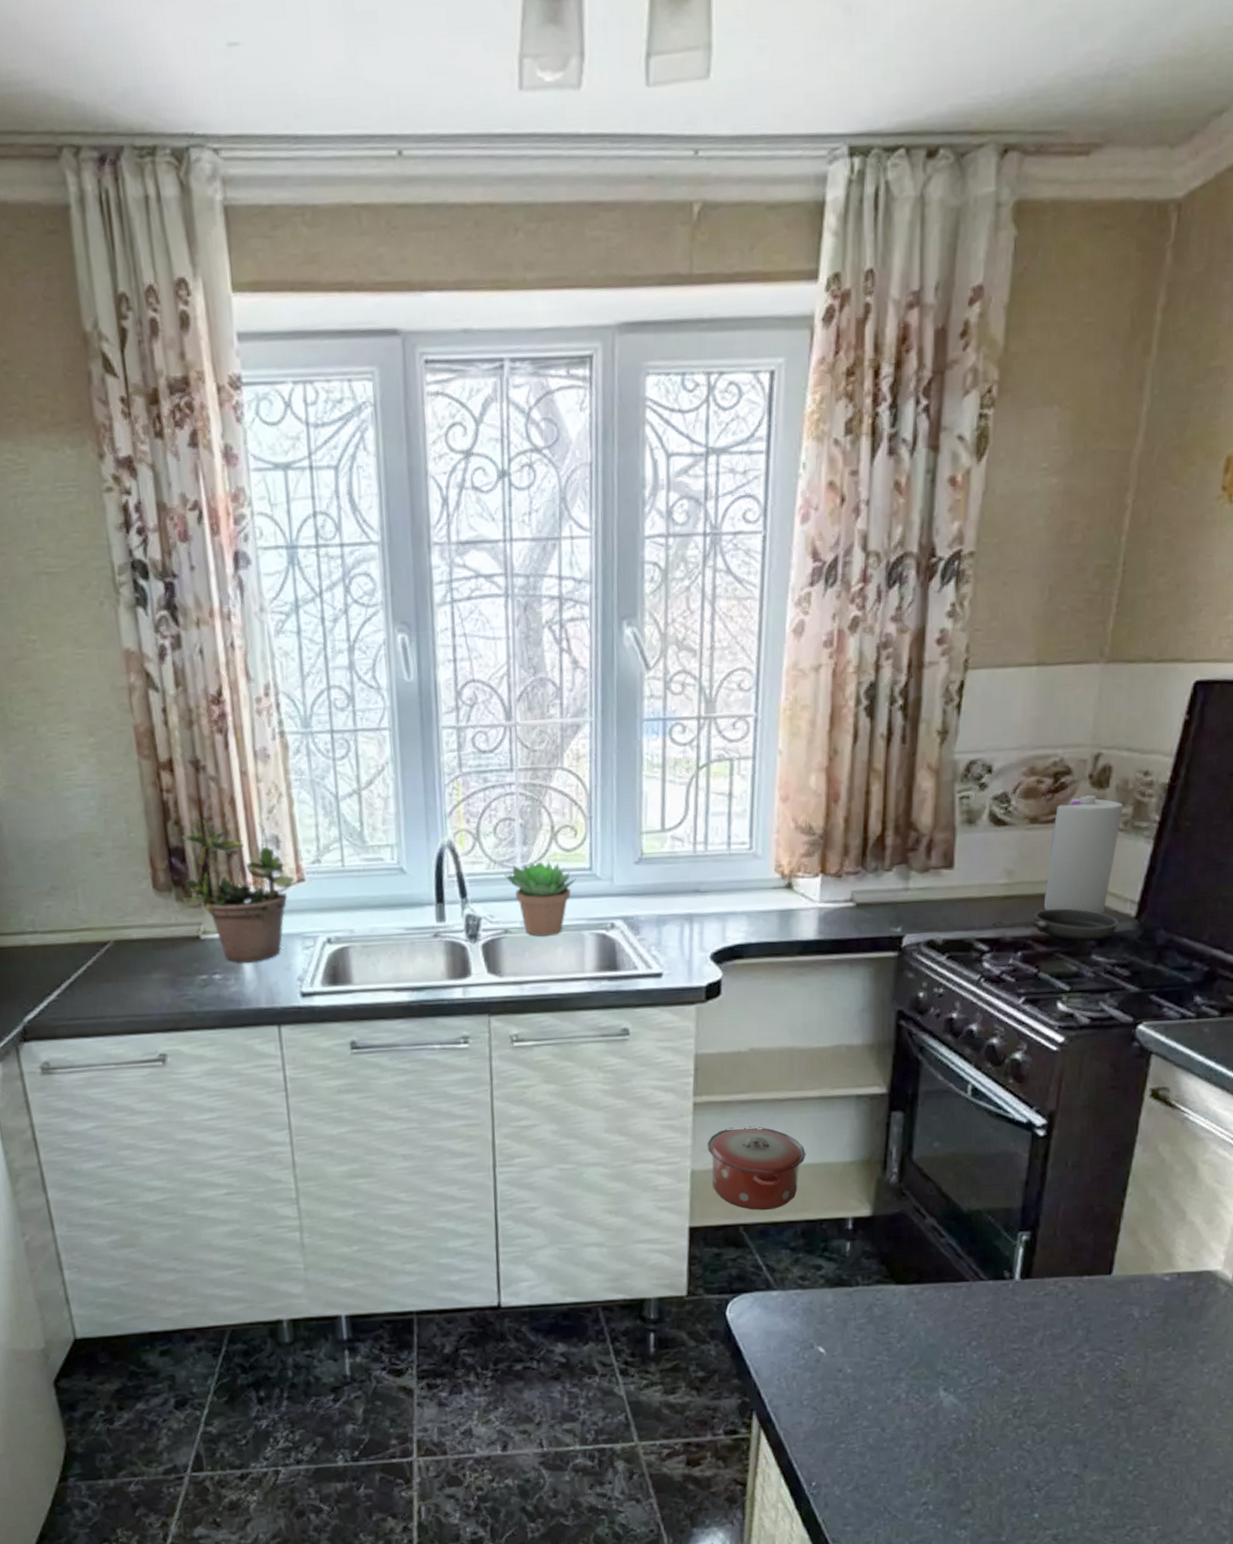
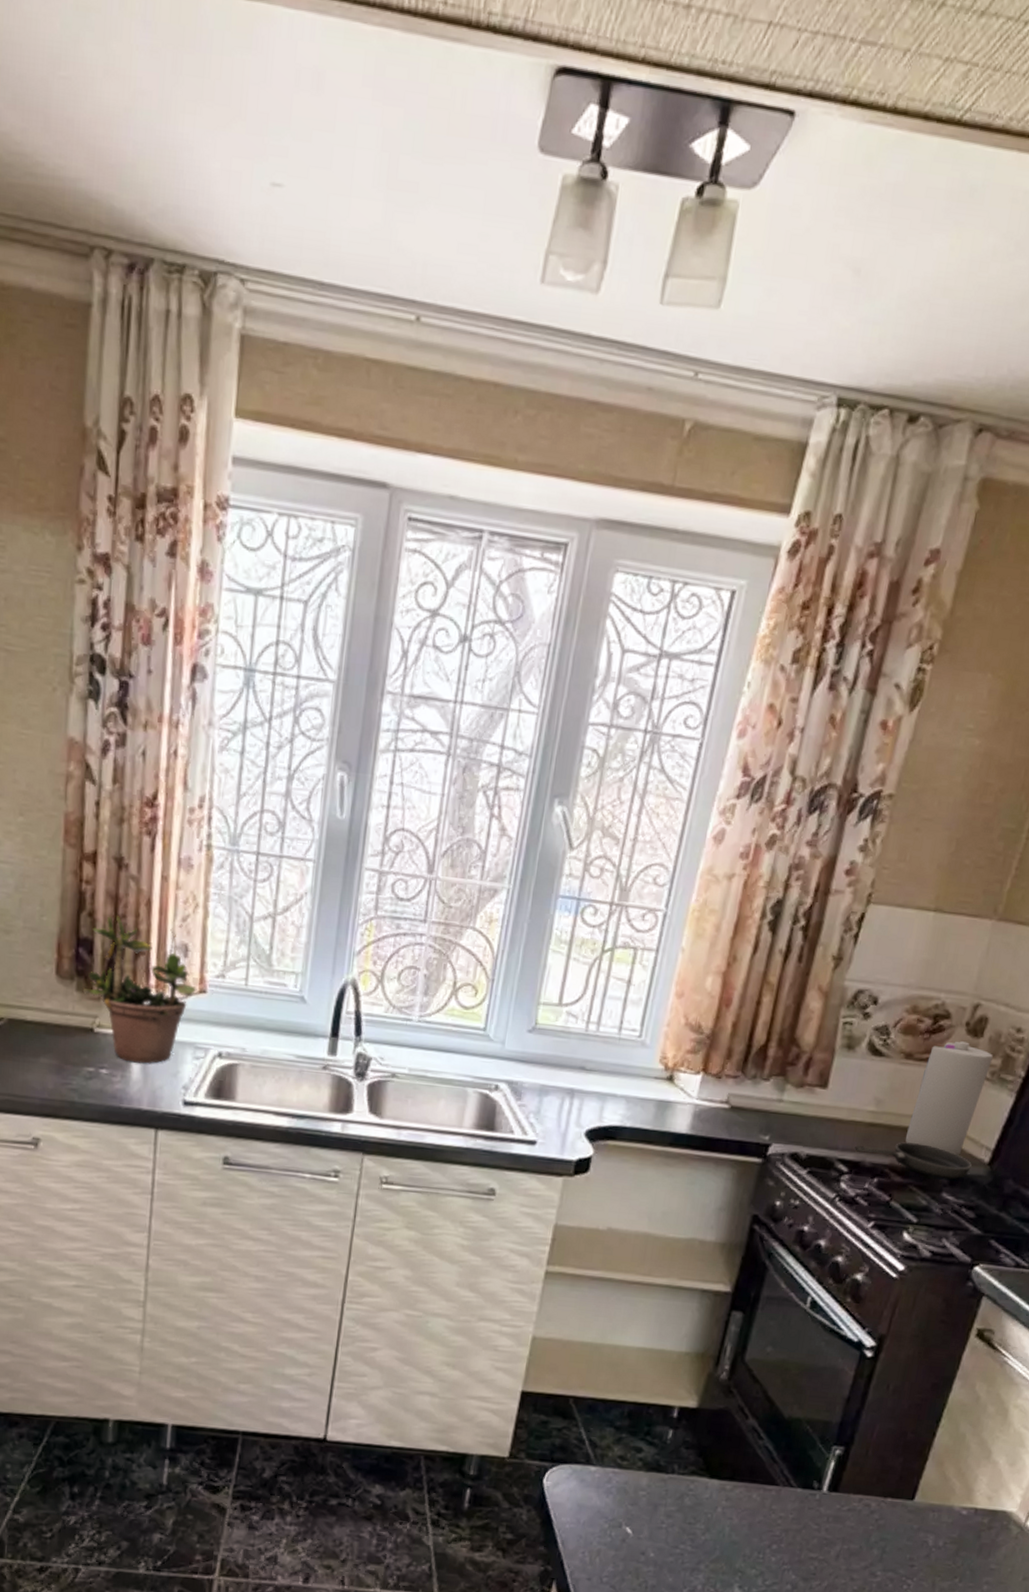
succulent plant: present [504,861,576,937] -> none [401,1013,469,1087]
casserole: present [707,1126,806,1211] -> none [550,1301,645,1387]

